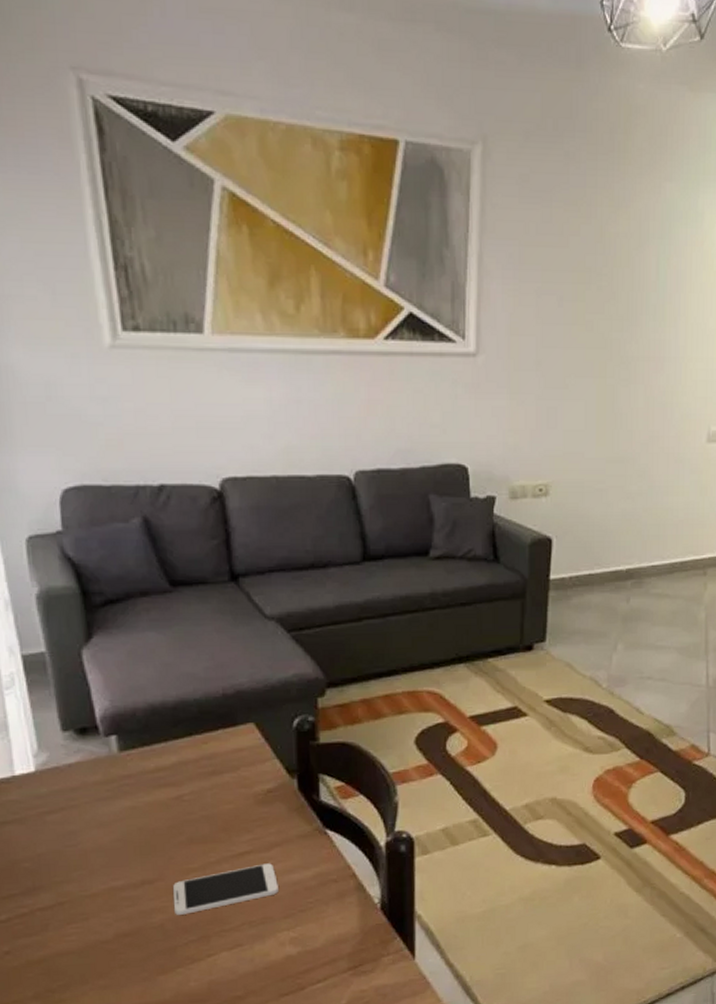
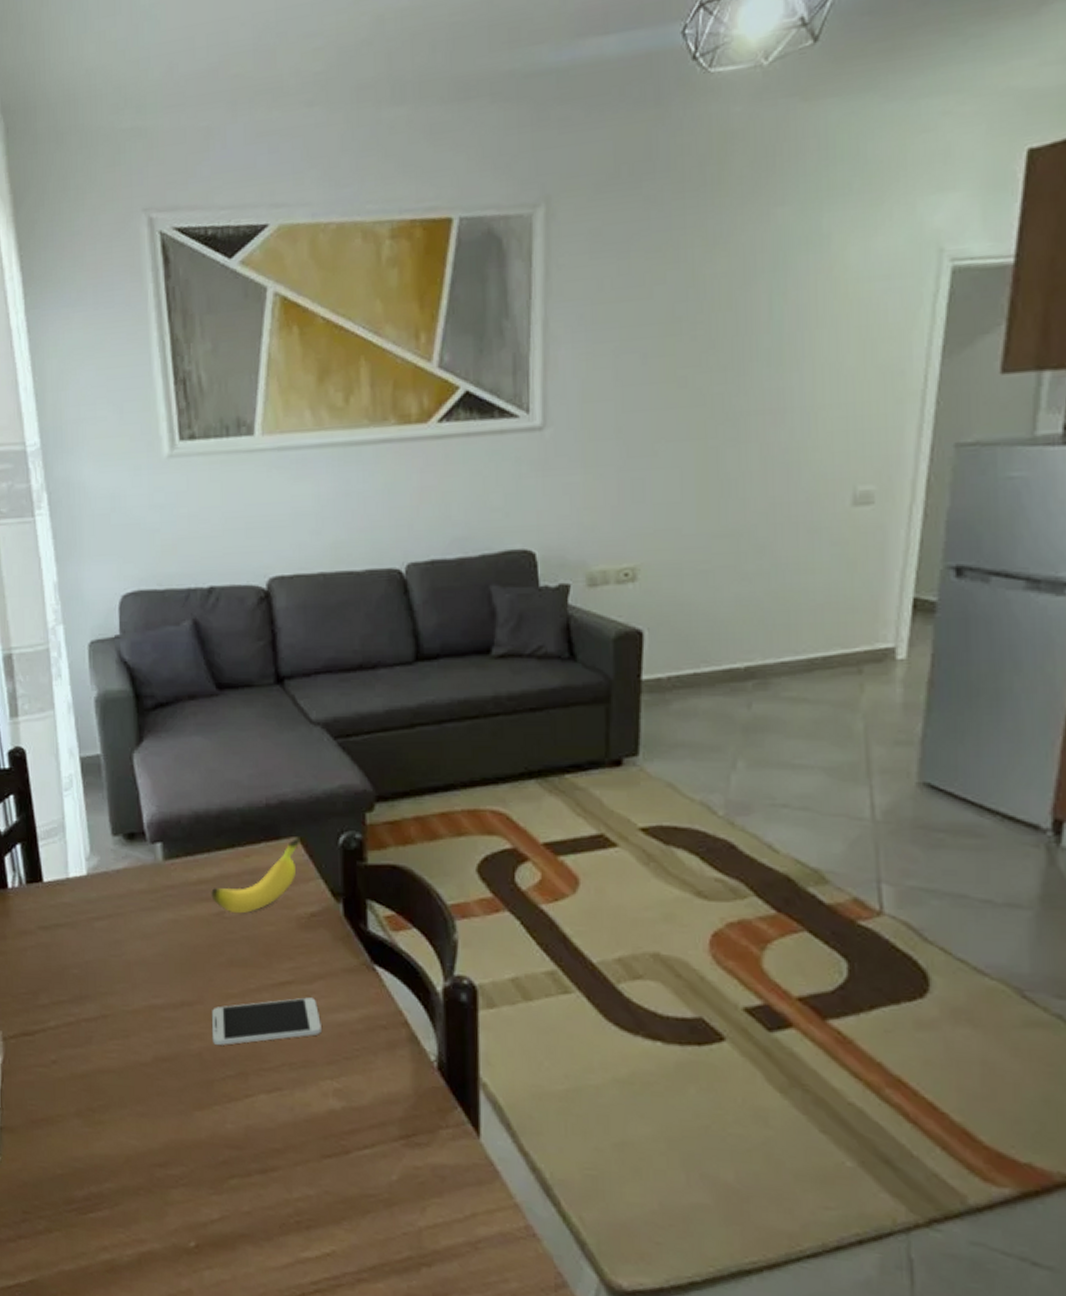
banana: none [169,722,257,796] -> present [211,837,300,914]

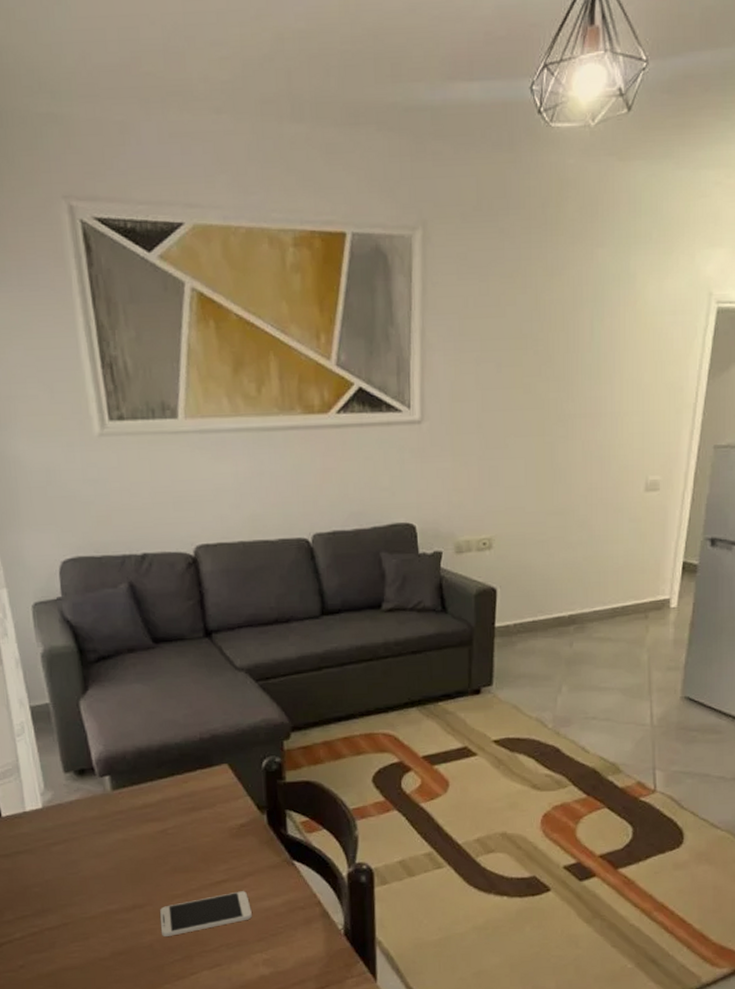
banana: present [211,837,300,914] -> none [155,763,230,830]

